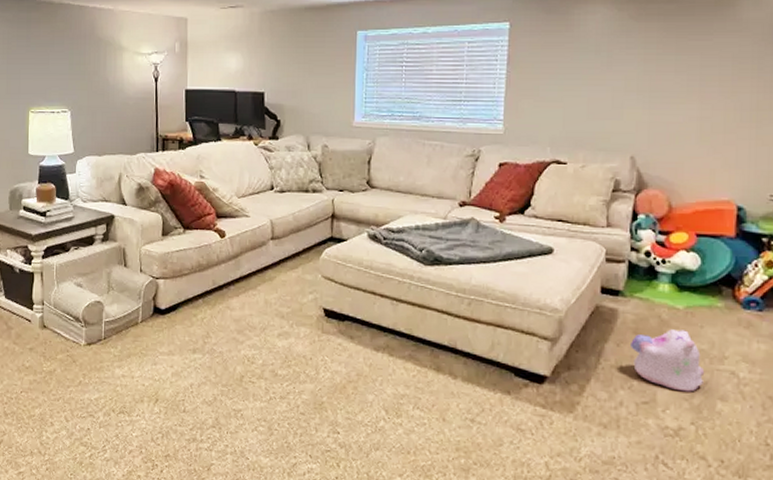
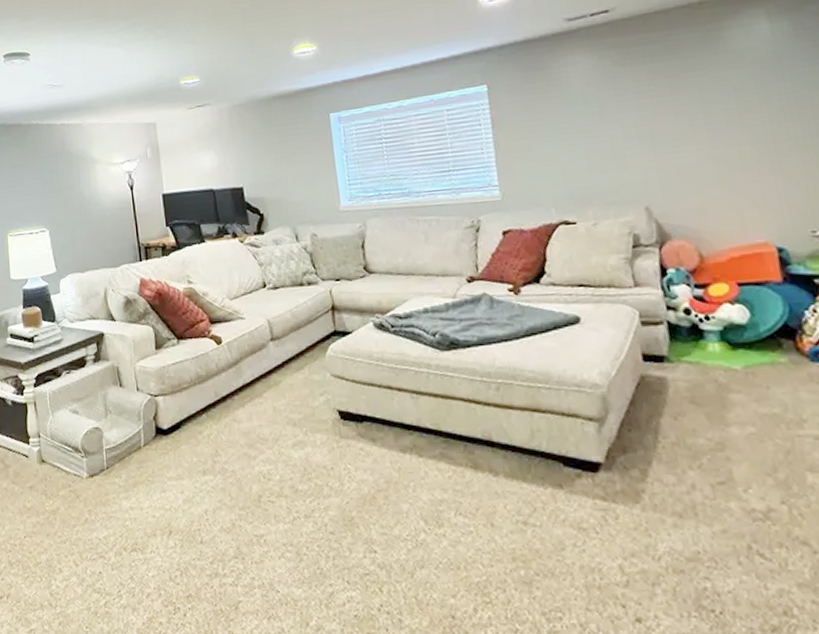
plush toy: present [631,329,705,392] -> none [689,393,785,466]

